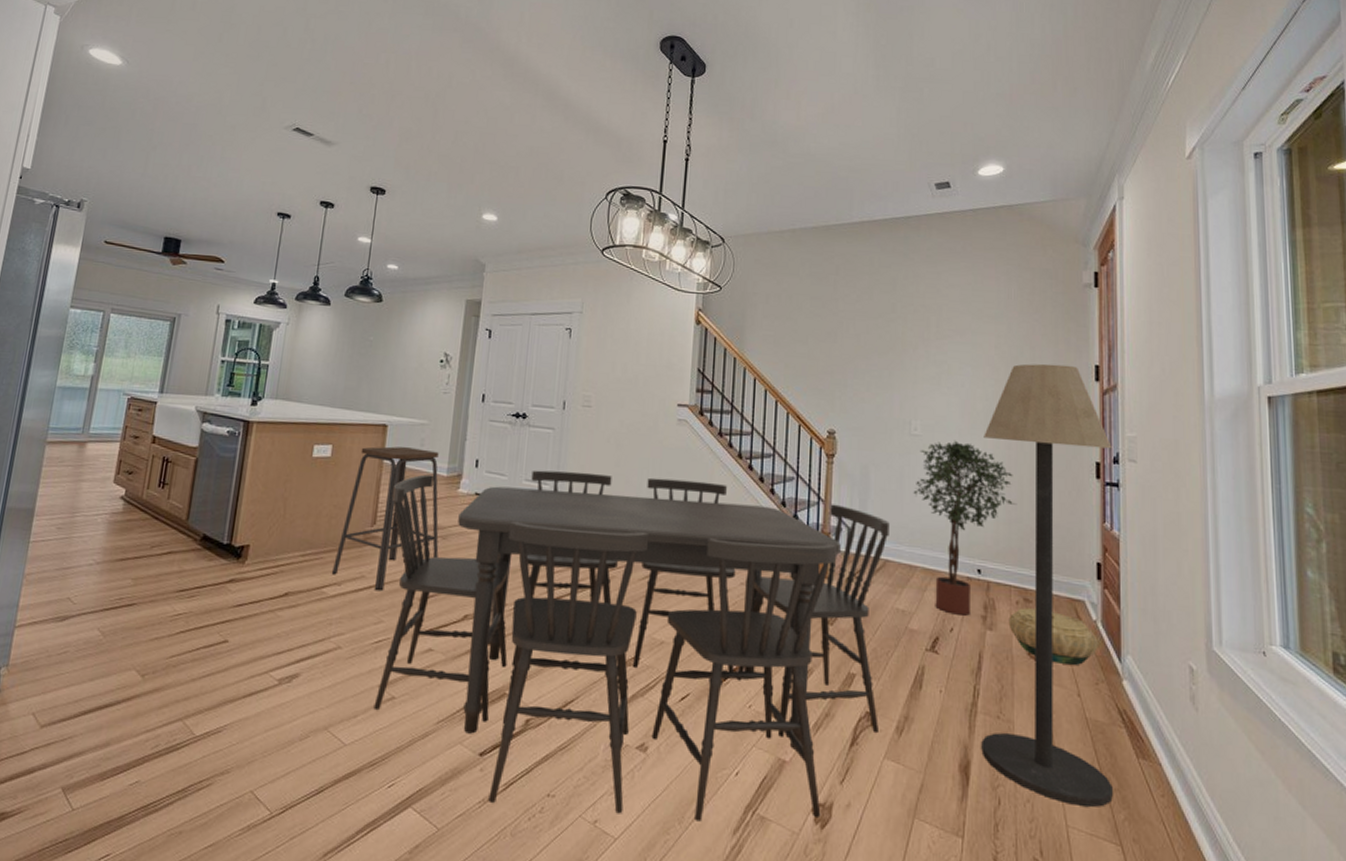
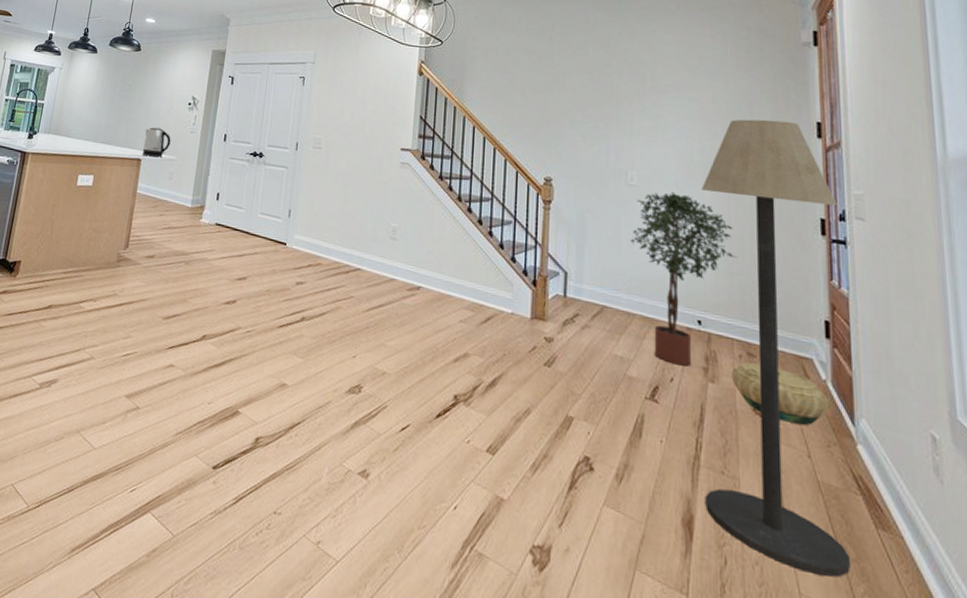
bar stool: present [331,446,439,591] -> none [88,178,185,309]
dining table: present [373,470,890,822] -> none [120,204,607,560]
kettle: none [388,388,421,423] -> present [142,127,171,158]

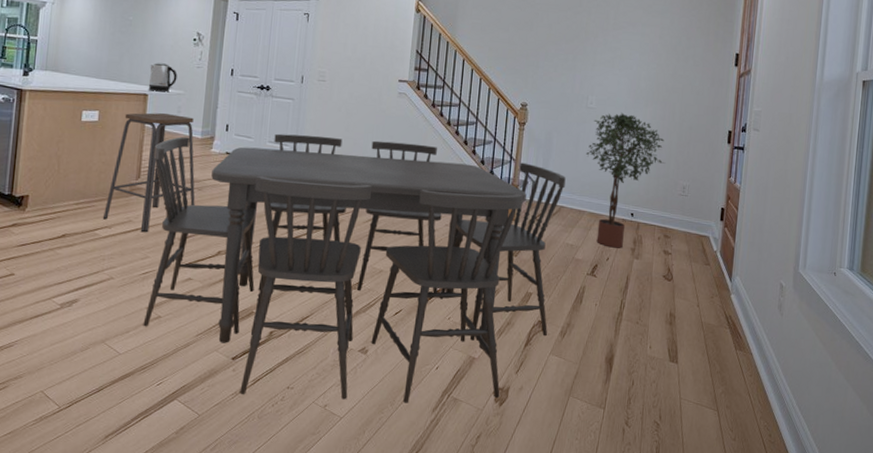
bar stool: none [88,178,185,309] -> present [102,112,195,233]
dining table: none [120,204,607,560] -> present [143,133,566,403]
floor lamp: present [701,119,850,578] -> none [623,51,742,385]
basket: present [731,362,829,425] -> none [651,242,716,284]

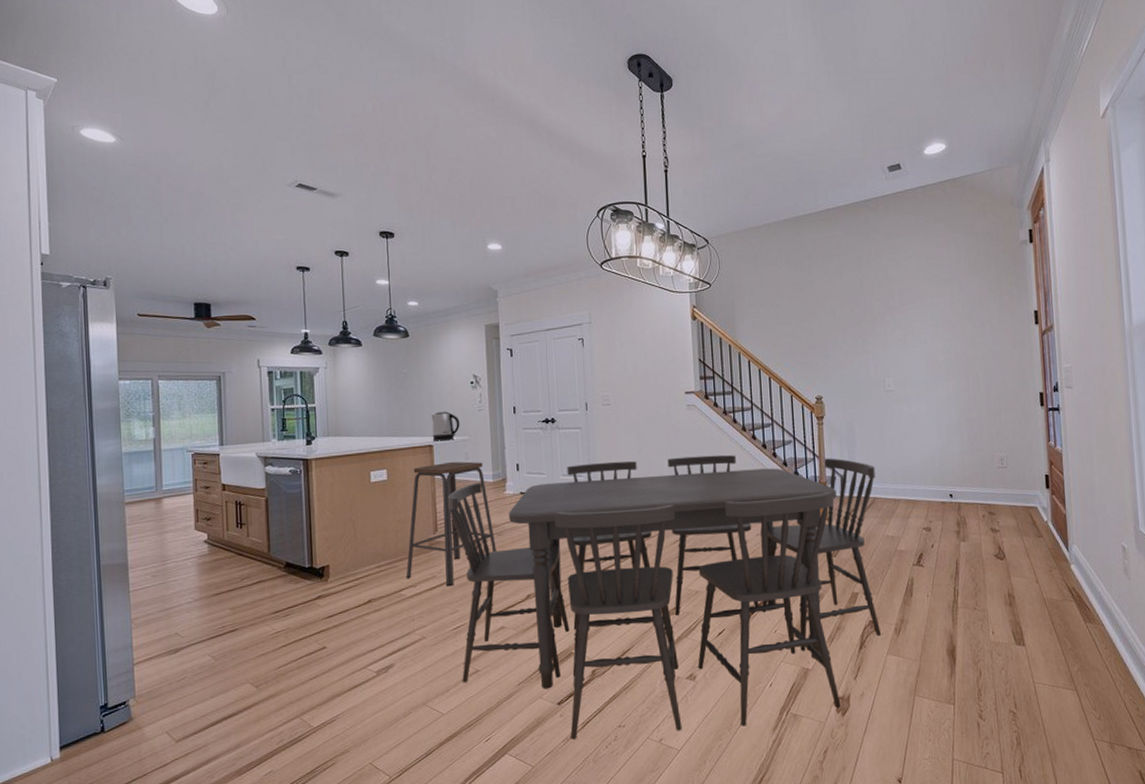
potted tree: present [585,112,665,248] -> none [892,390,977,534]

